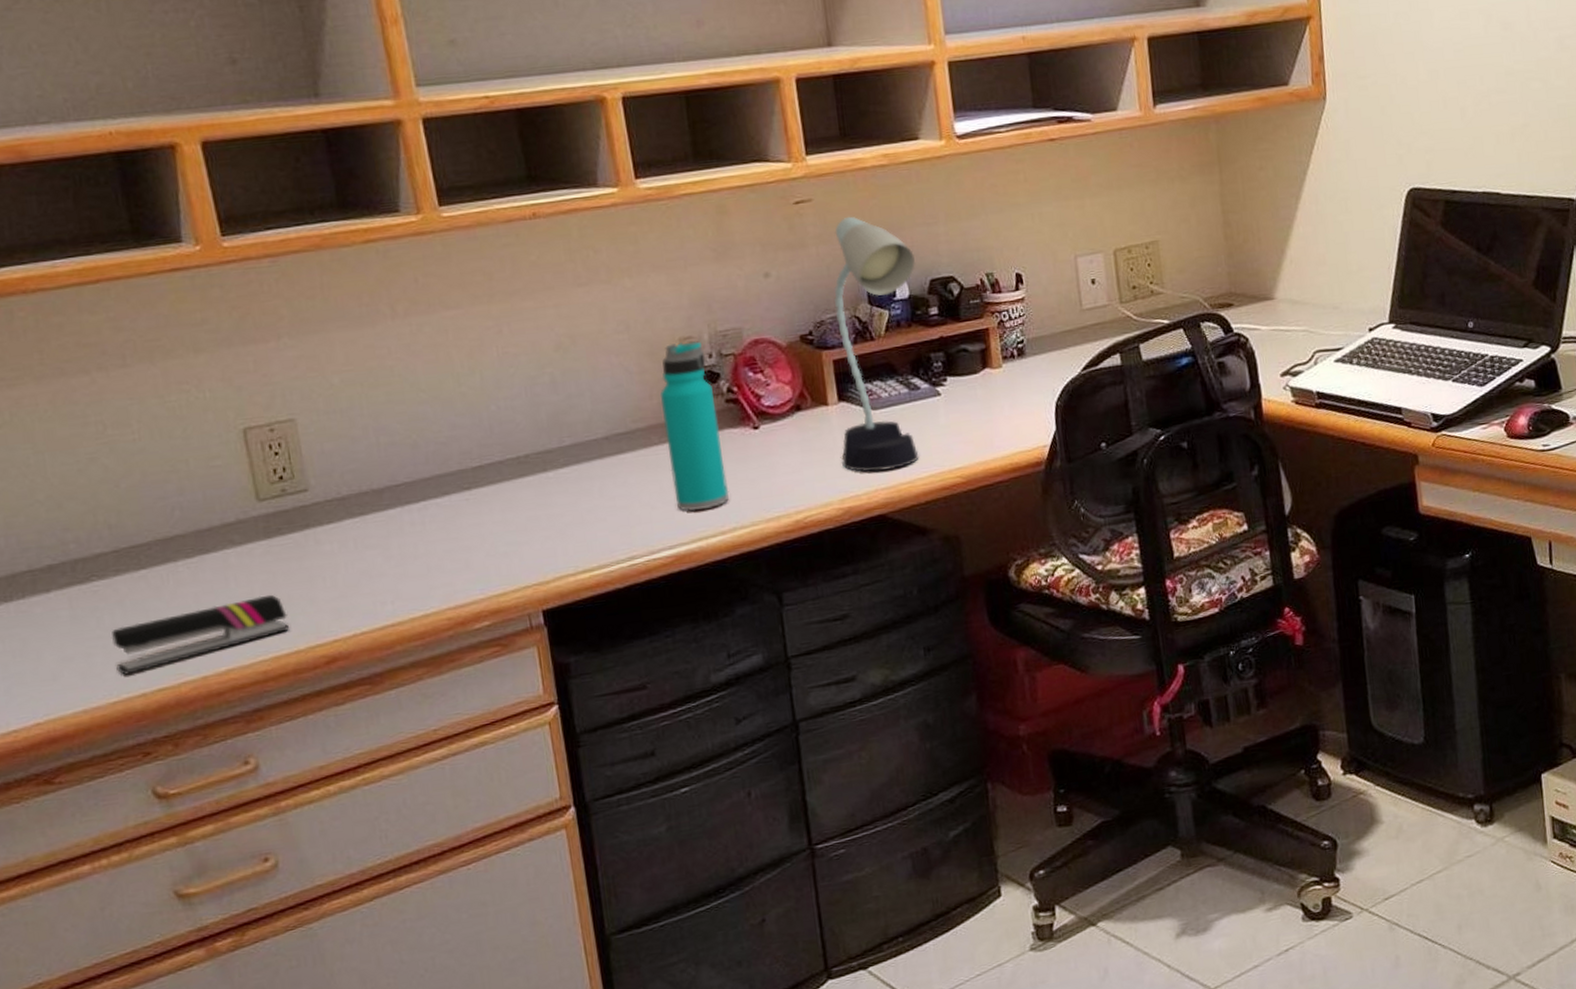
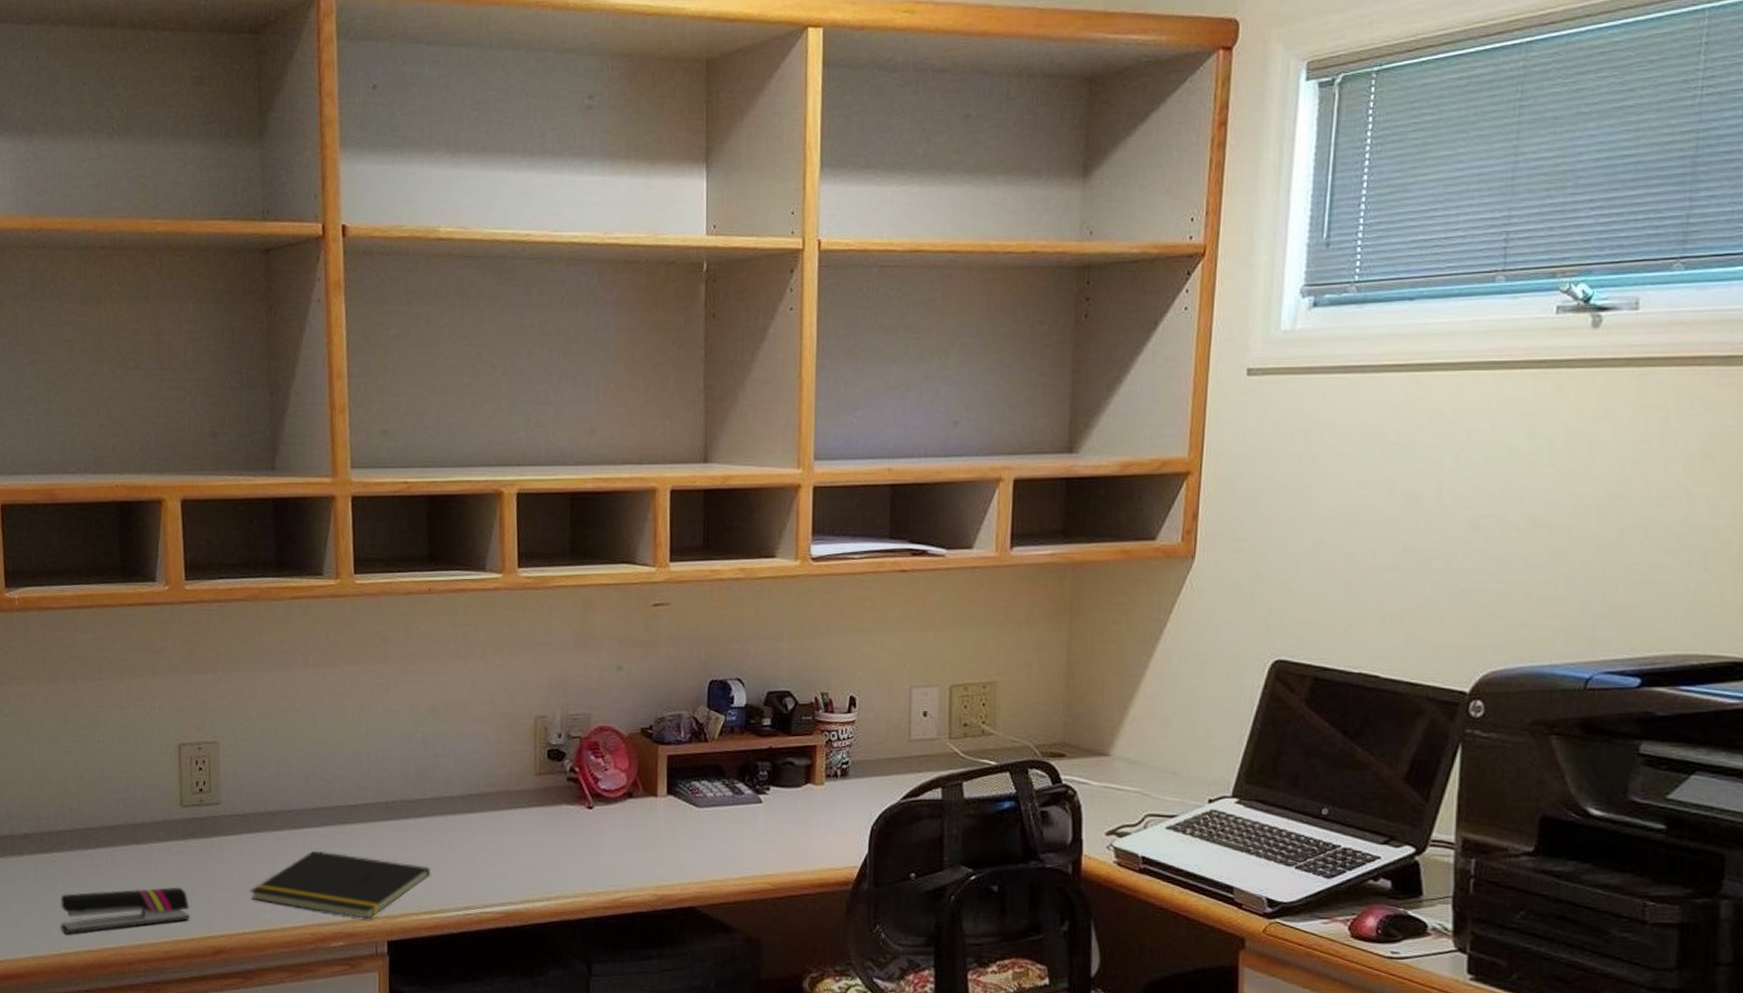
notepad: none [362,521,584,594] -> present [250,850,431,919]
water bottle: present [660,341,729,511] -> none [511,720,559,875]
desk lamp: present [833,216,919,473] -> none [662,623,756,866]

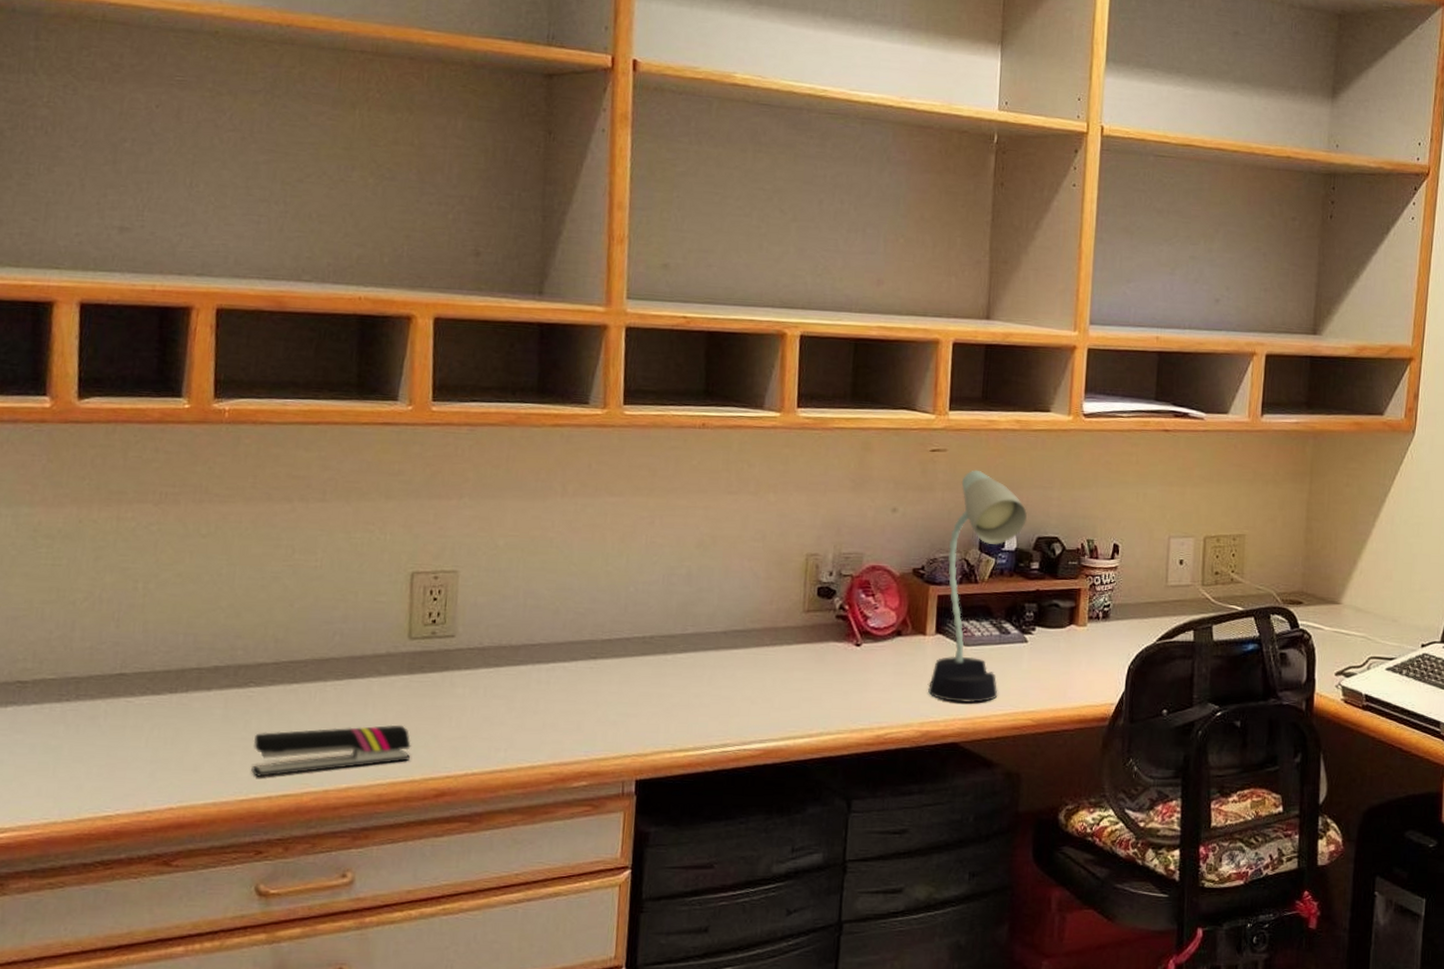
notepad: present [250,850,431,919] -> none [483,686,688,757]
desk lamp: none [662,623,756,866] -> present [928,470,1027,703]

